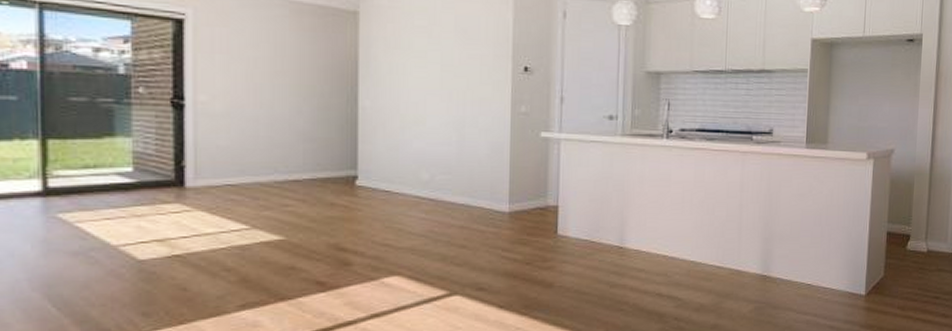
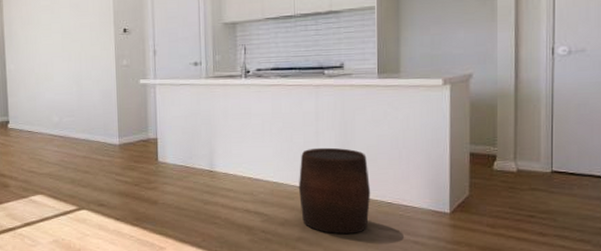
stool: none [717,222,792,321] -> present [298,147,371,235]

